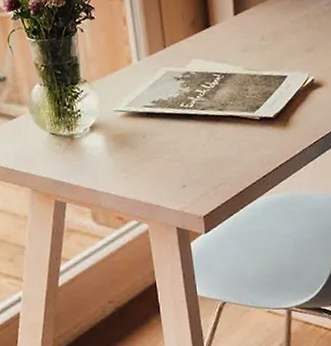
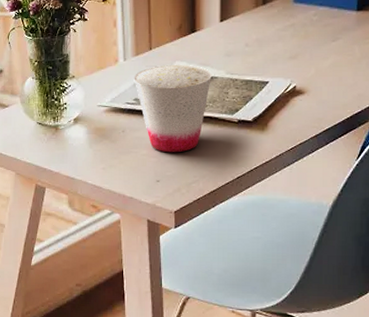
cup: none [150,62,231,156] -> present [134,64,213,153]

